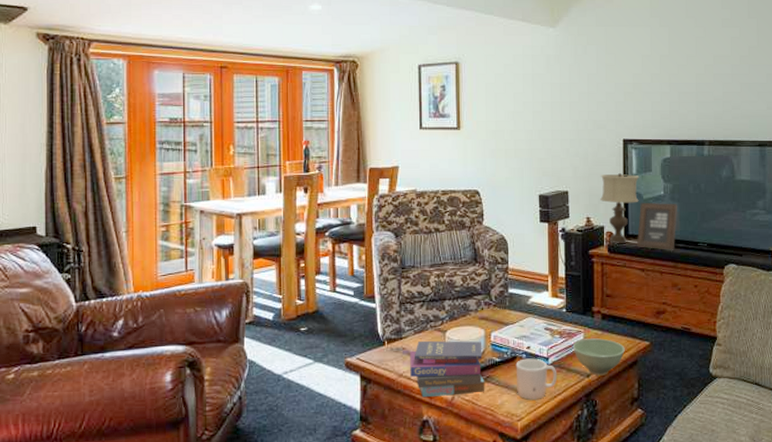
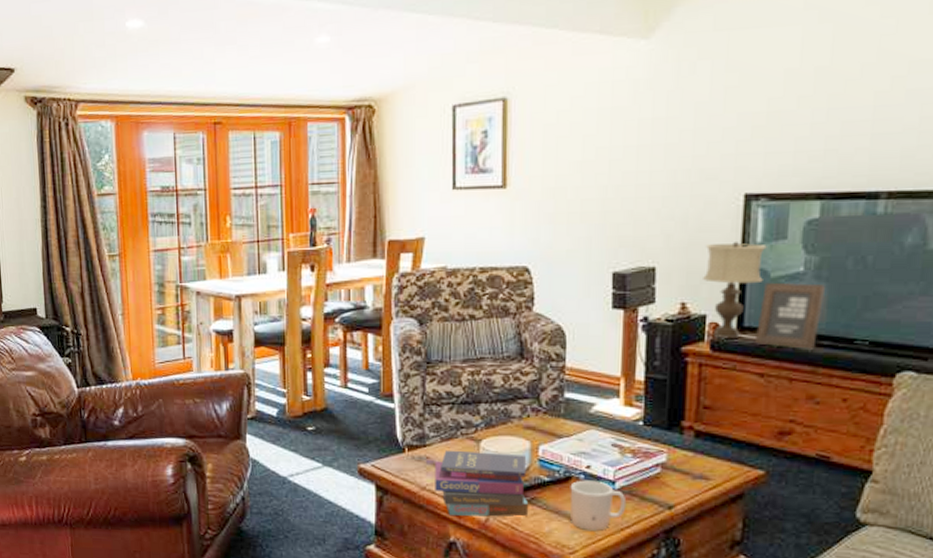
bowl: present [572,338,625,376] -> none [649,461,726,509]

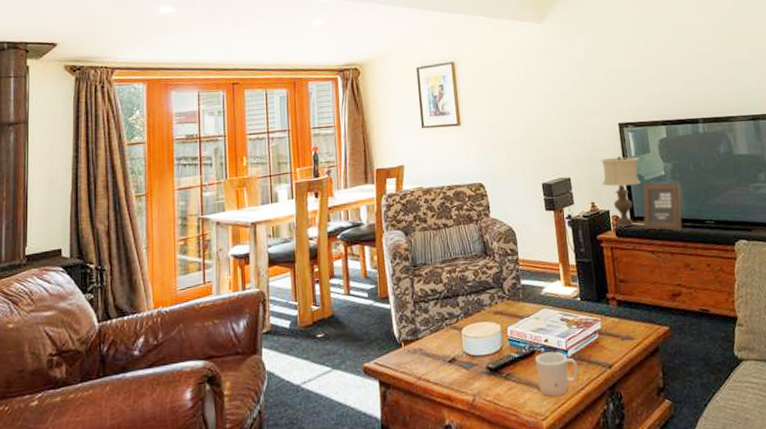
books: present [435,450,529,517] -> none [427,337,507,401]

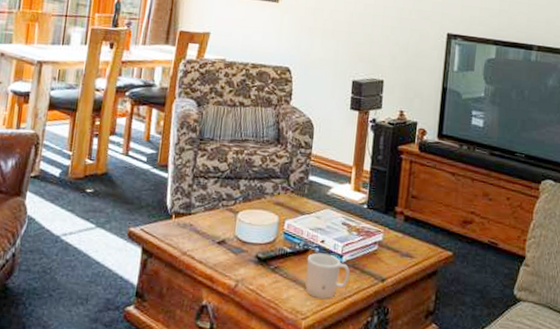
table lamp: present [601,156,641,227] -> none [416,68,461,143]
picture frame: present [642,182,682,230] -> none [450,102,497,157]

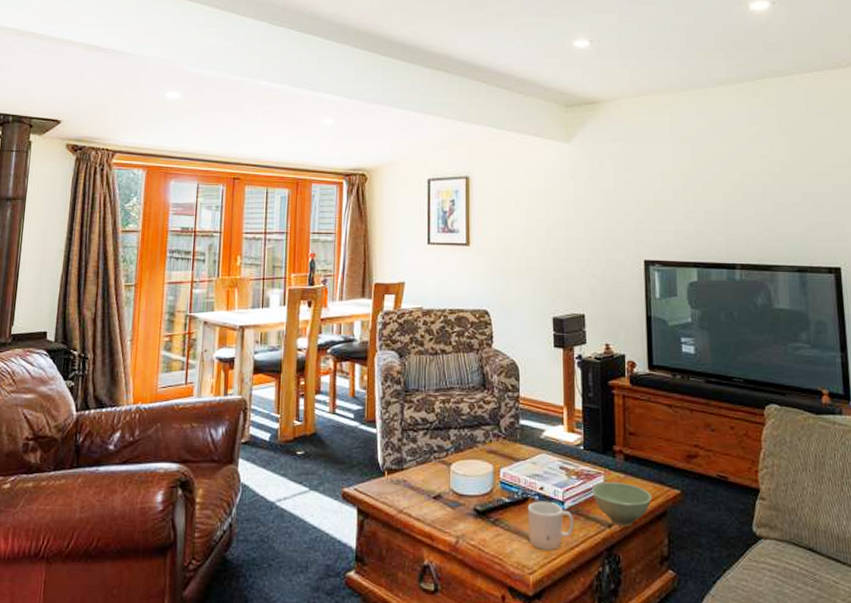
bowl: none [369,240,425,283] -> present [591,482,652,527]

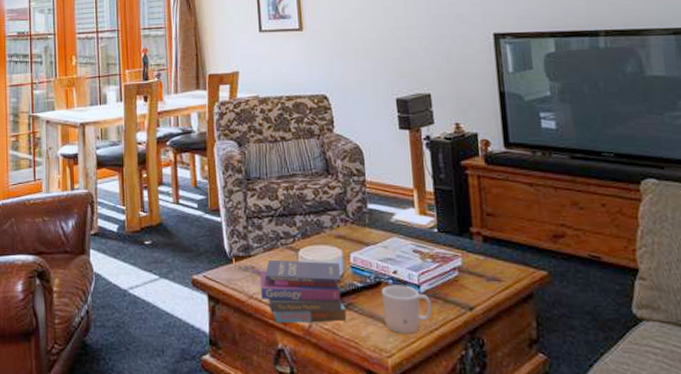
books: none [411,473,493,539] -> present [260,259,347,324]
bowl: present [591,482,652,527] -> none [448,264,516,310]

